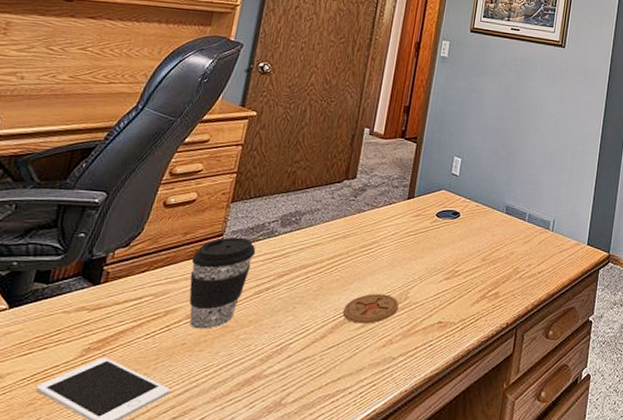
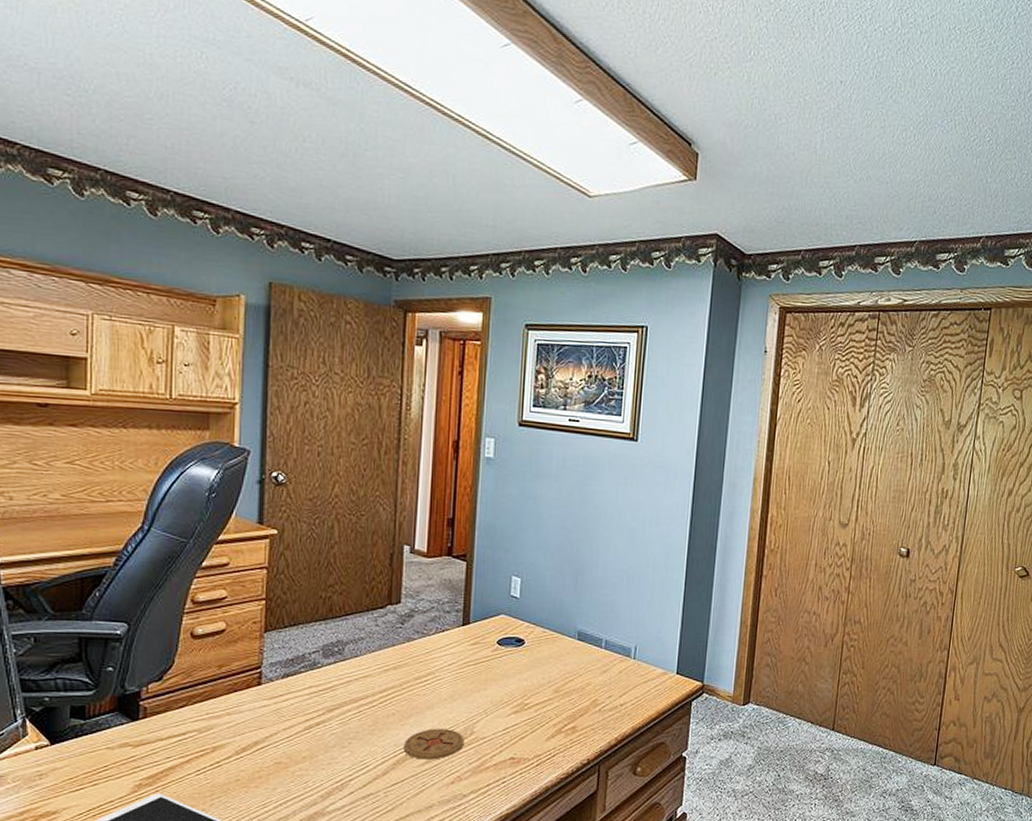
coffee cup: present [189,237,256,329] -> none [231,669,299,765]

